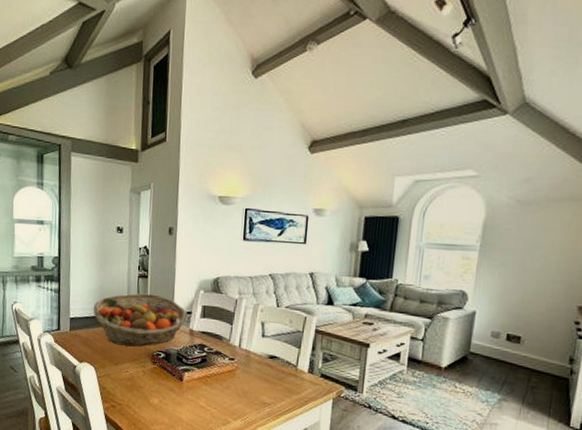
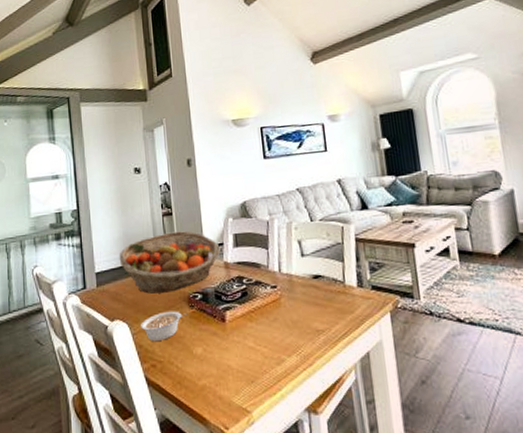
legume: none [106,363,151,387] -> present [141,311,189,341]

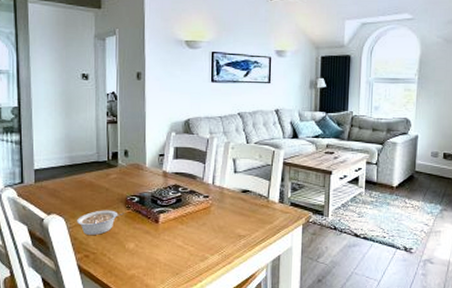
fruit basket: present [119,231,221,294] -> none [59,139,161,193]

